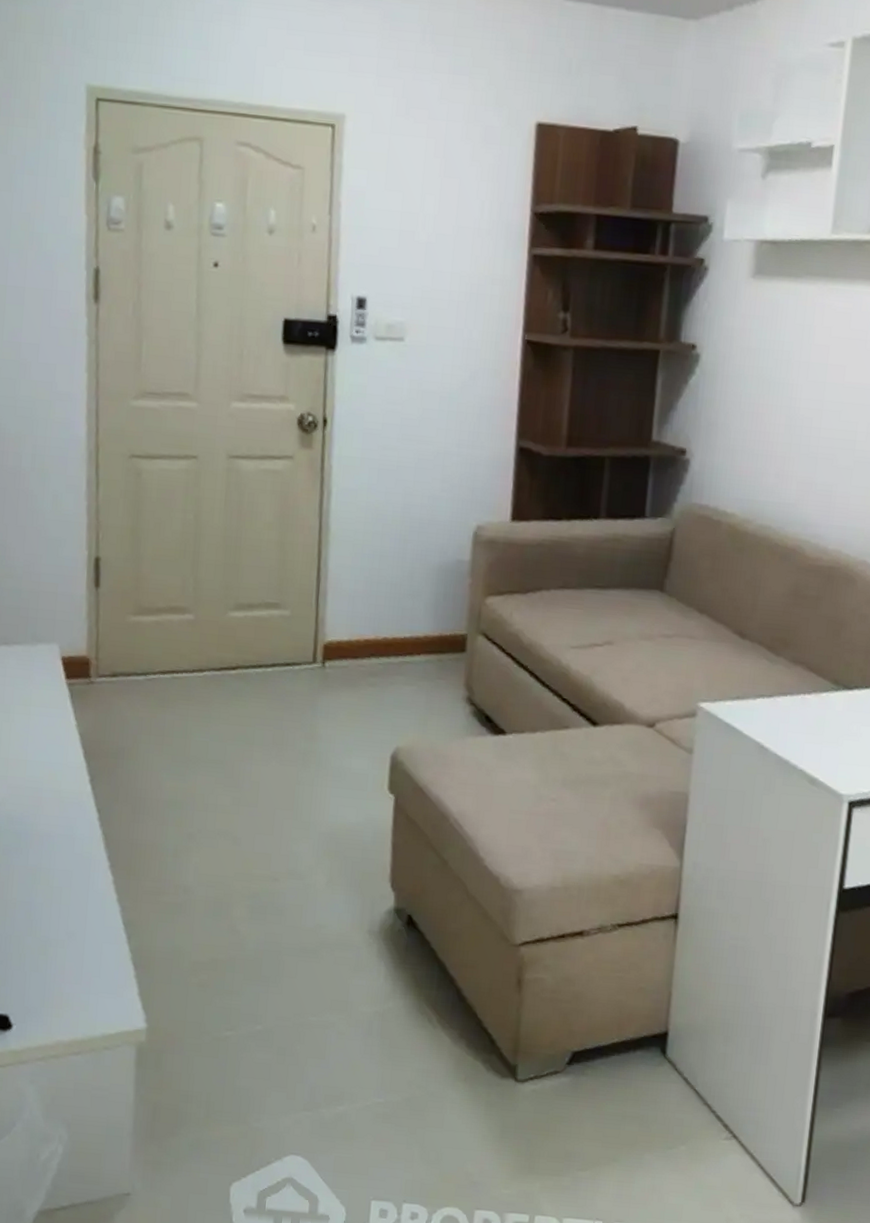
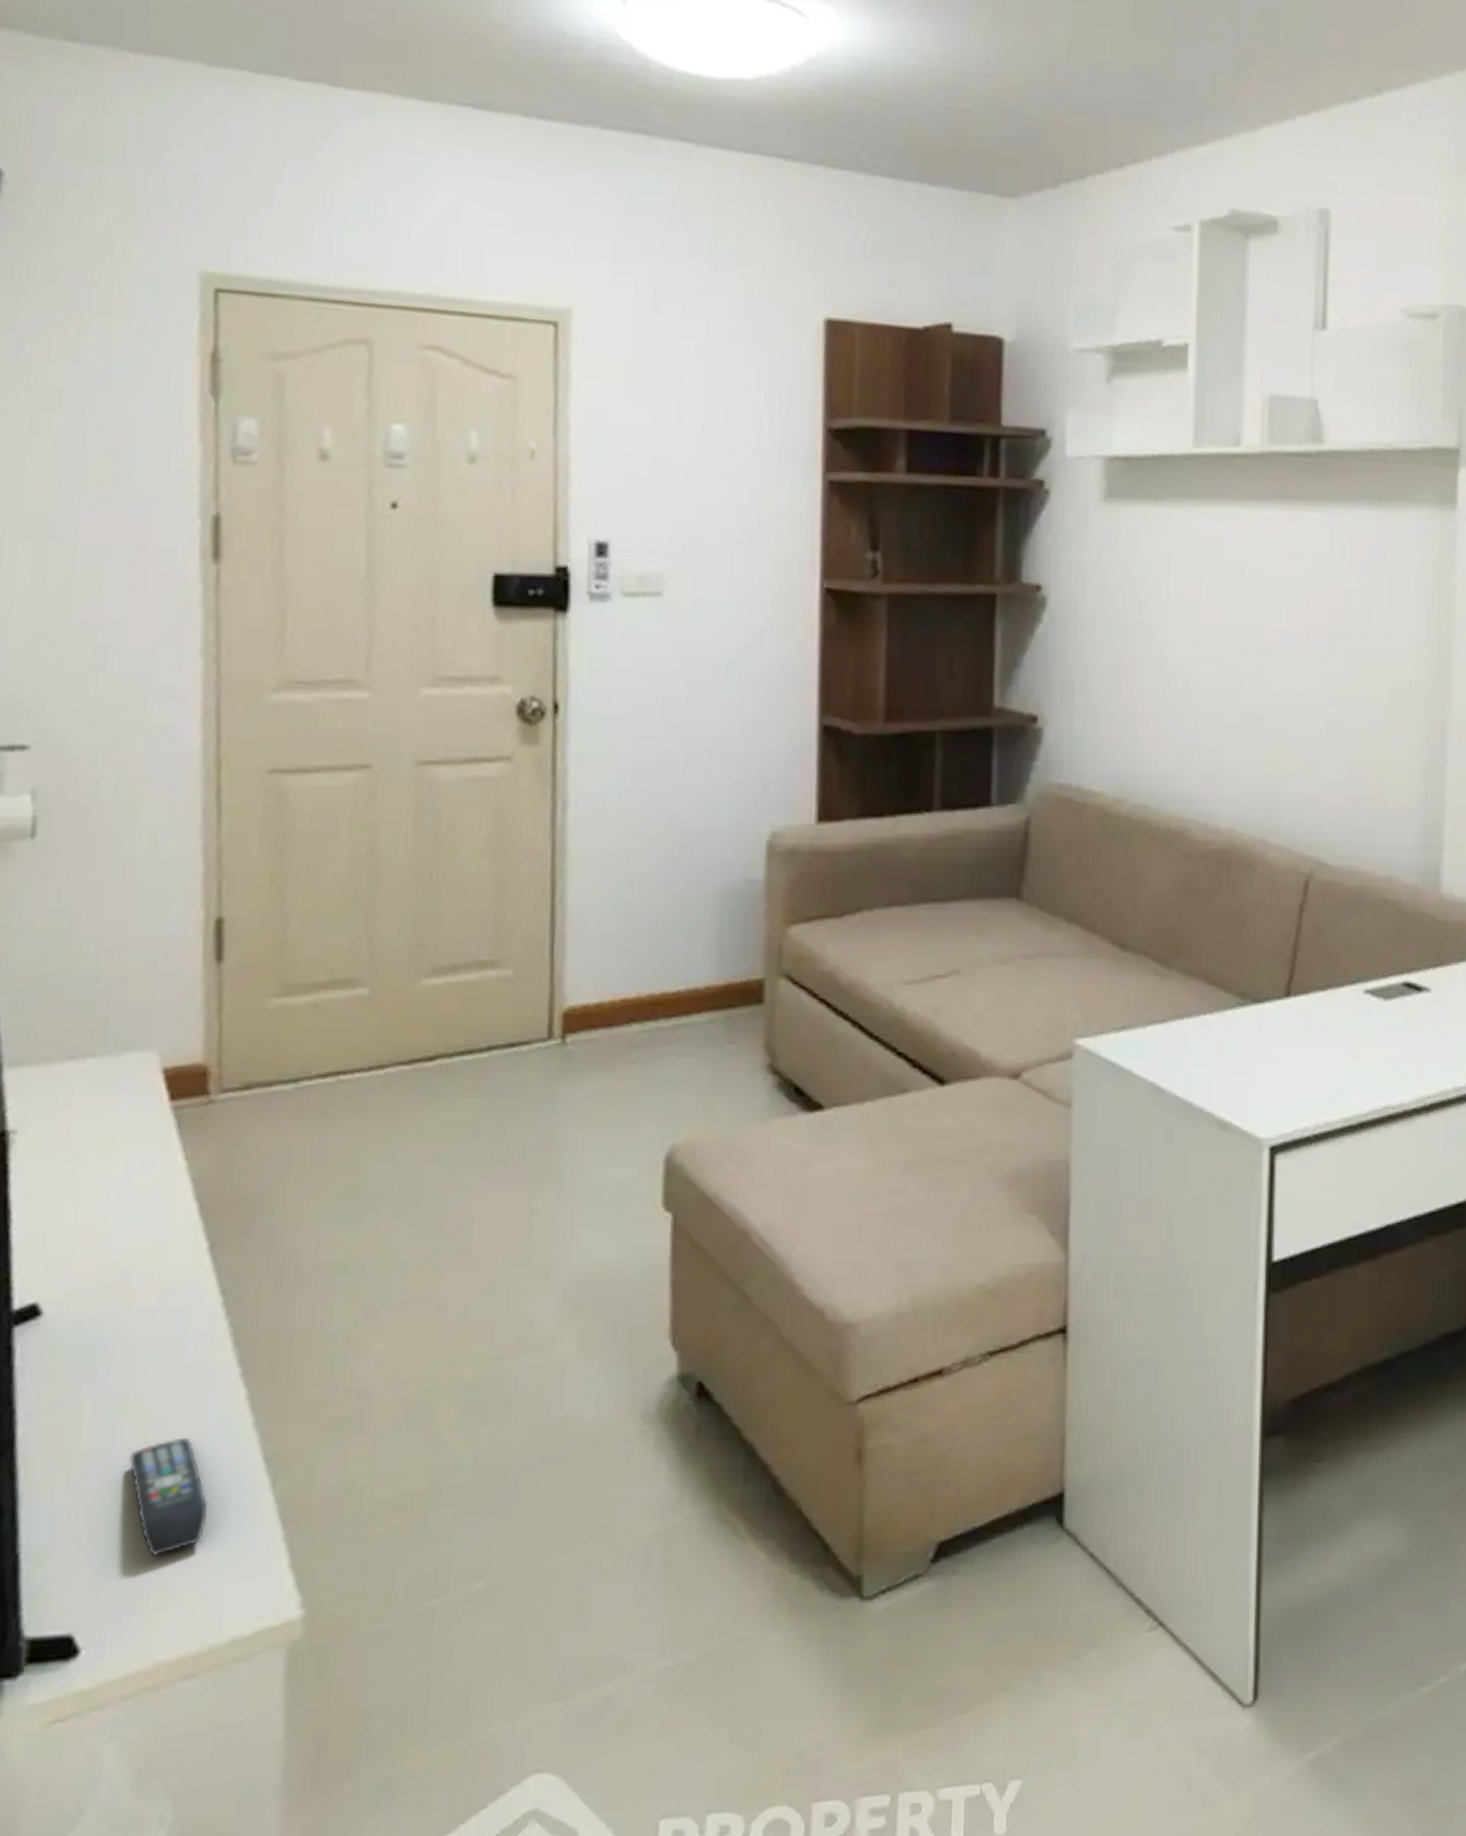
remote control: none [40,901,89,975] -> present [128,1438,209,1556]

